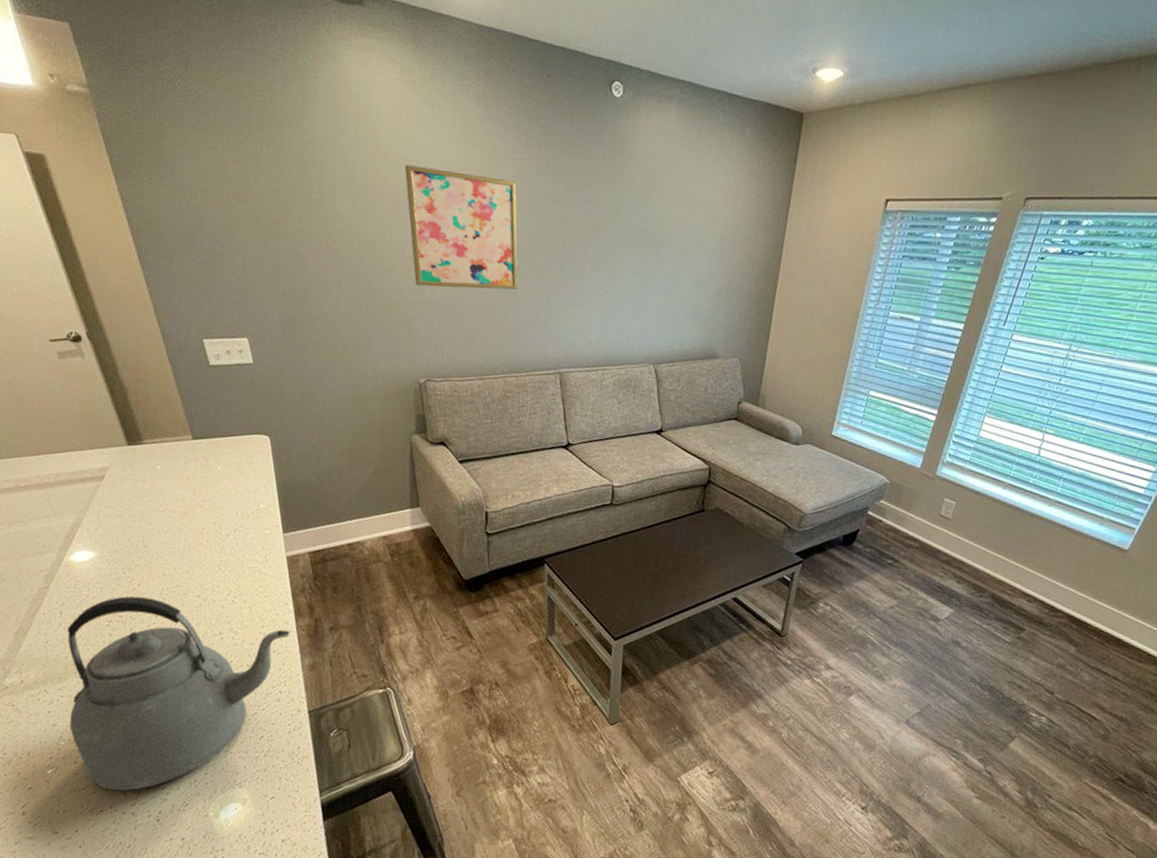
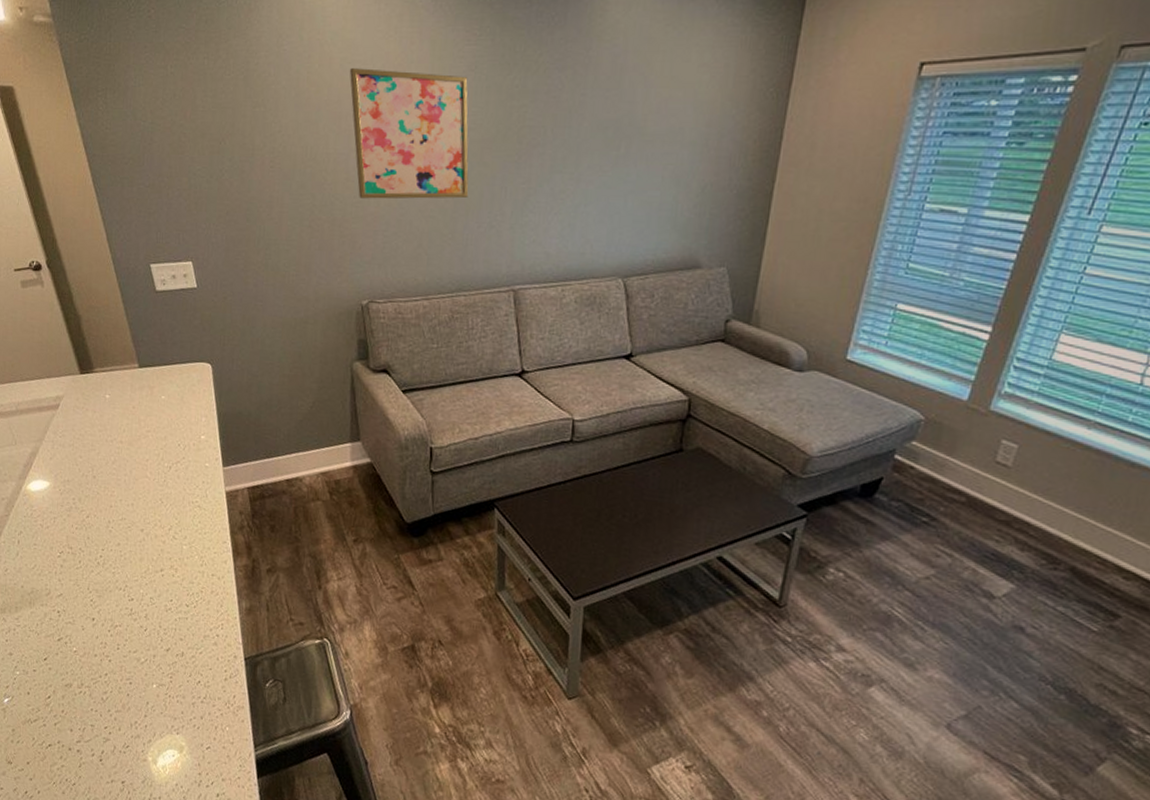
kettle: present [67,596,290,791] -> none [23,527,228,727]

